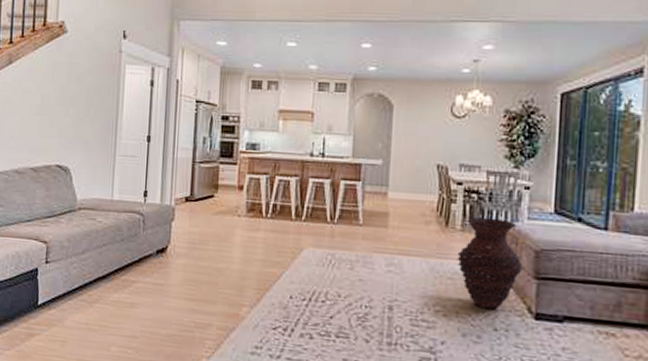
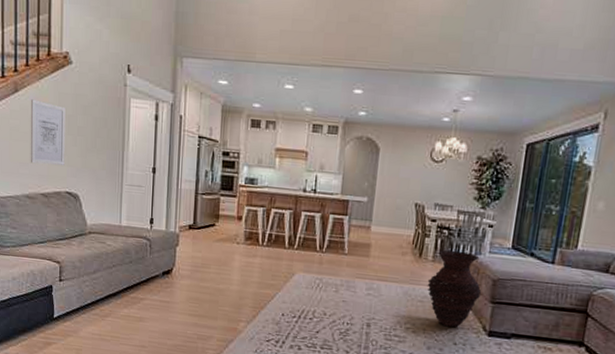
wall art: none [21,70,59,138] -> present [30,99,66,166]

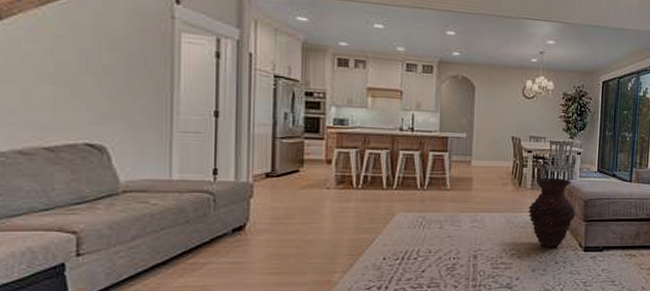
wall art: present [30,99,66,166] -> none [24,30,82,112]

